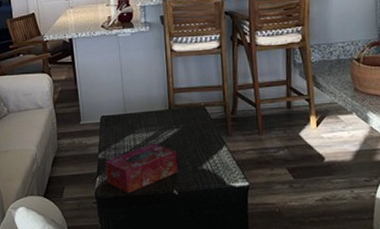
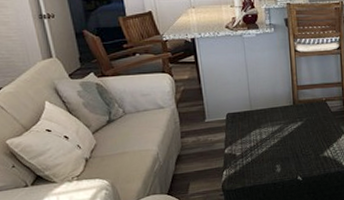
tissue box: present [104,143,178,194] -> none [231,136,302,184]

